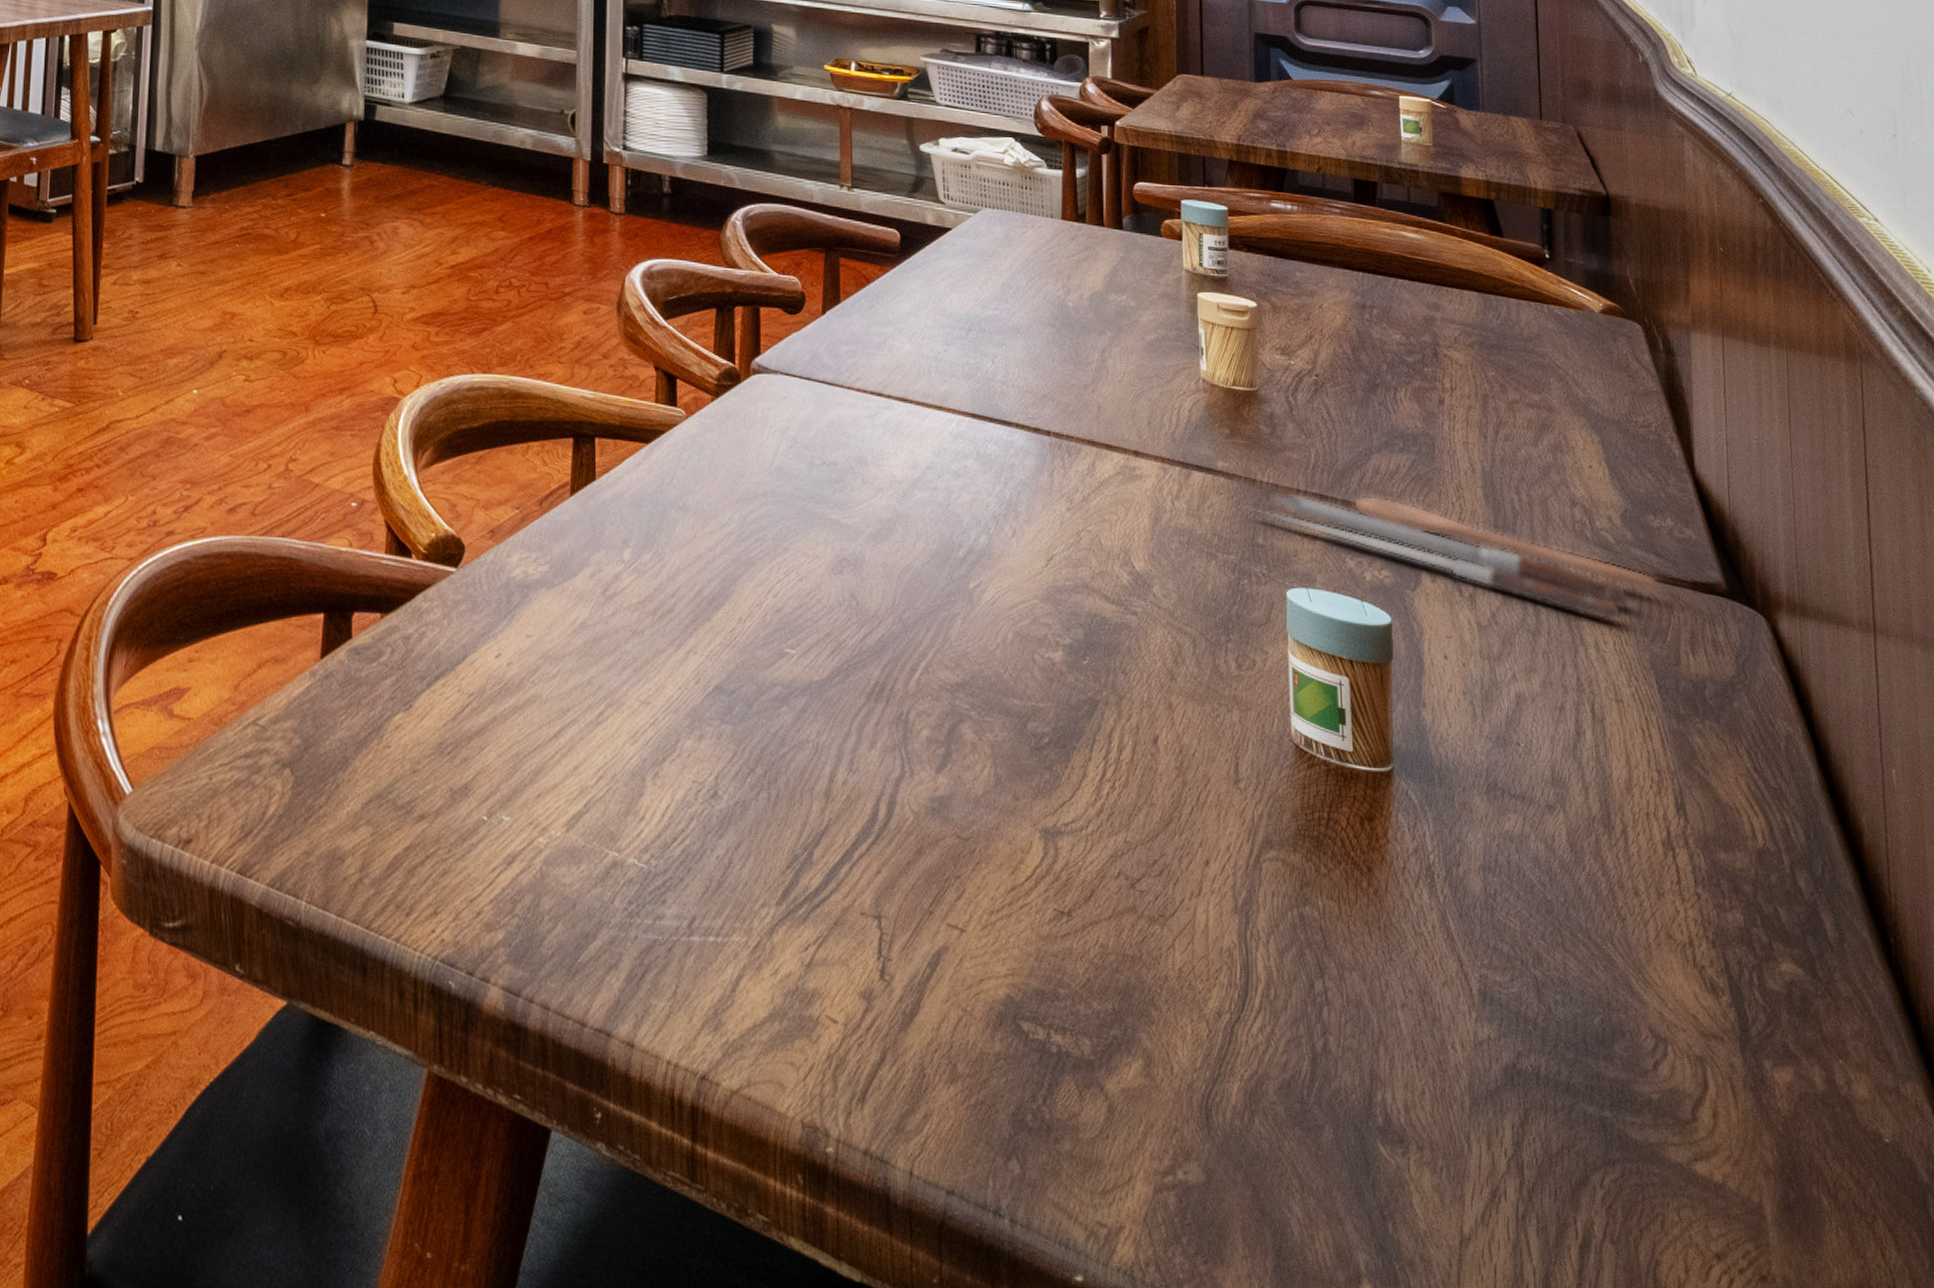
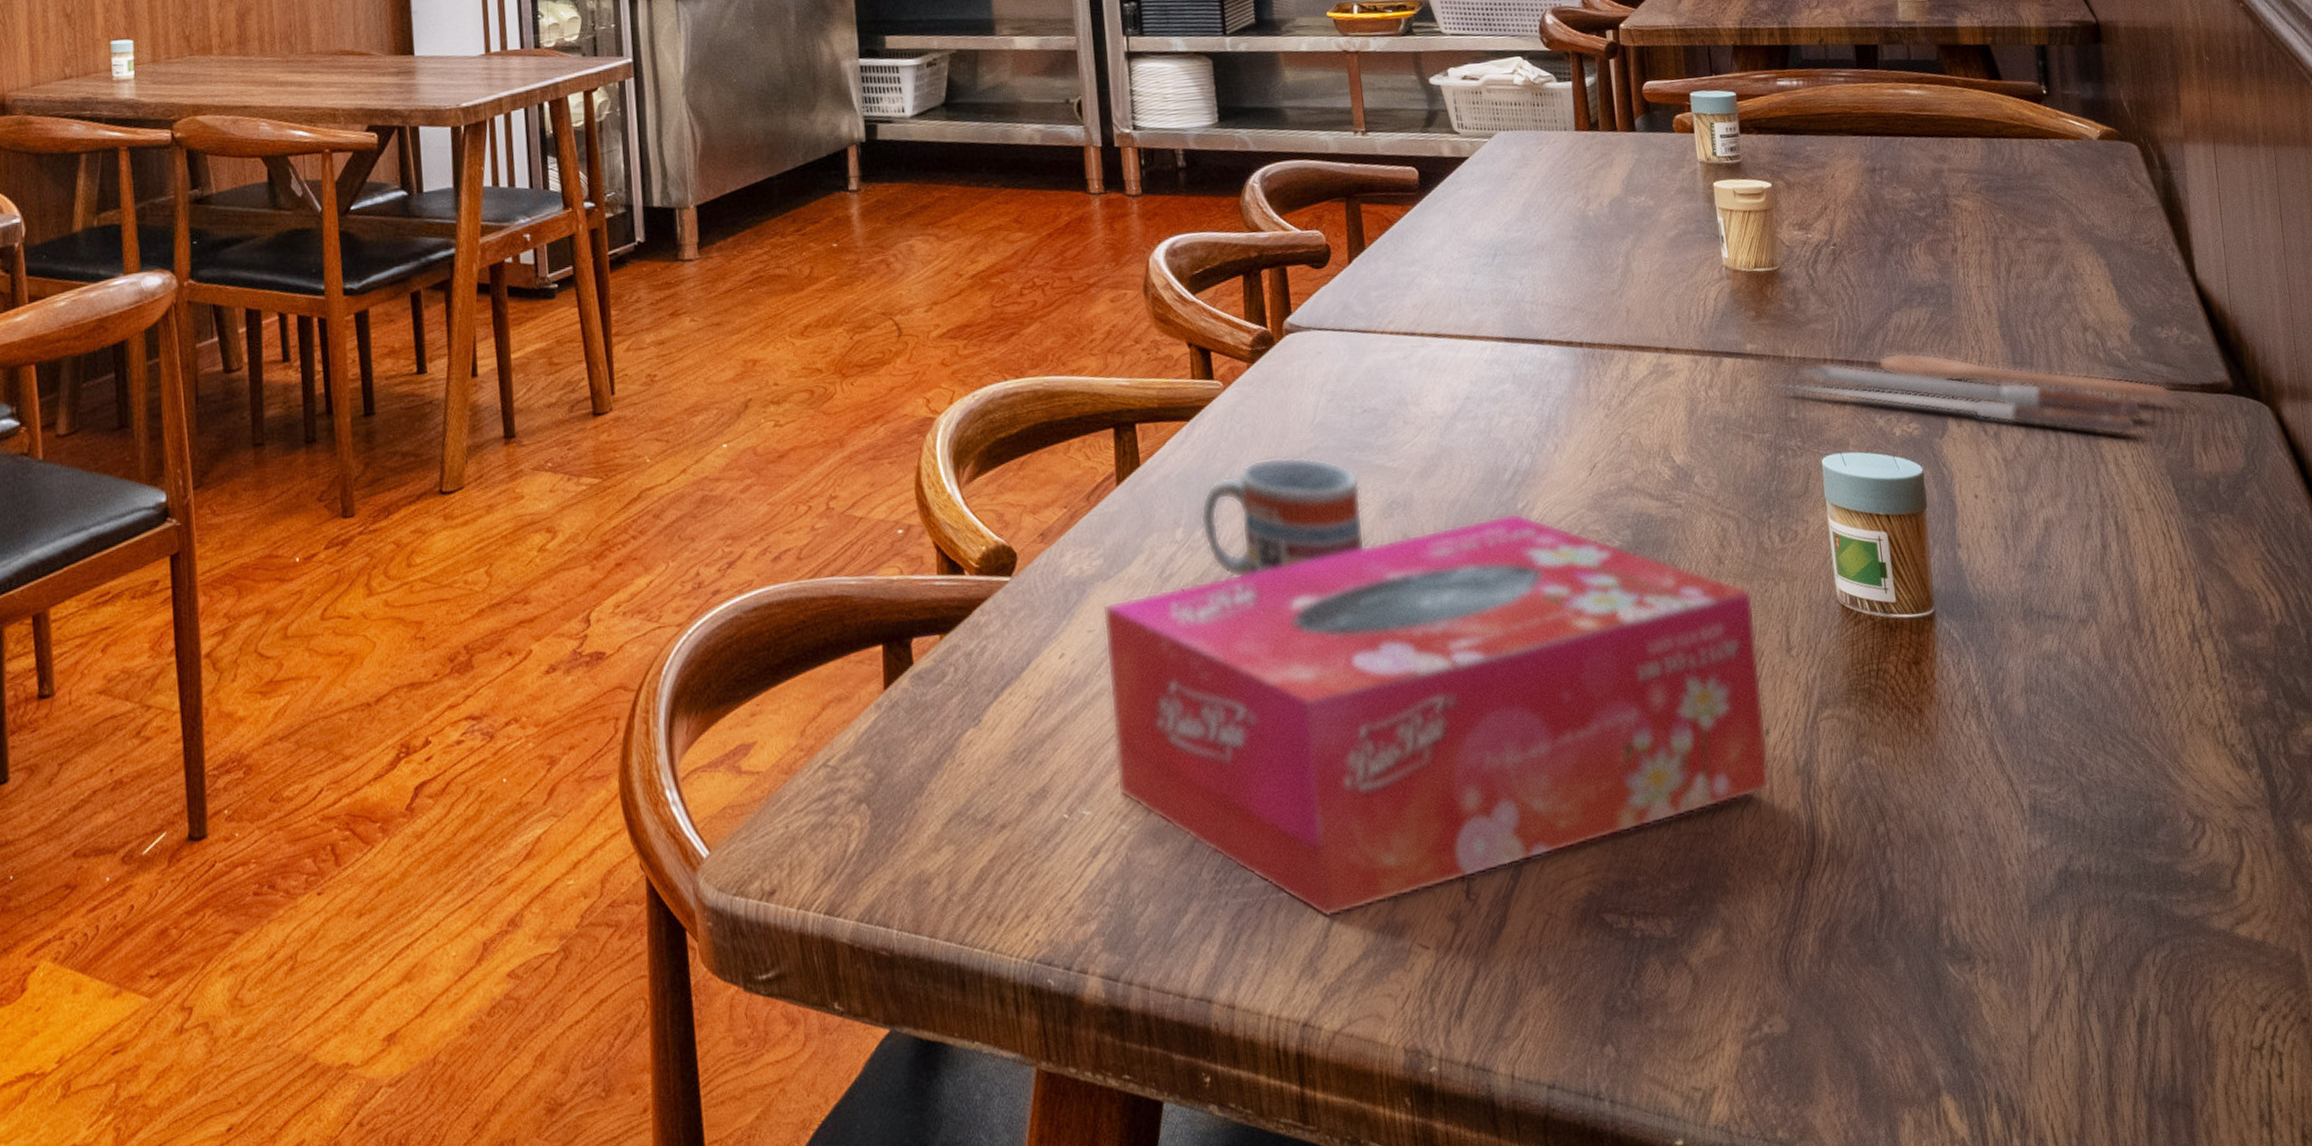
tissue box: none [539,591,1207,971] -> present [1102,512,1771,918]
cup: none [650,493,813,608] -> present [1200,456,1366,577]

